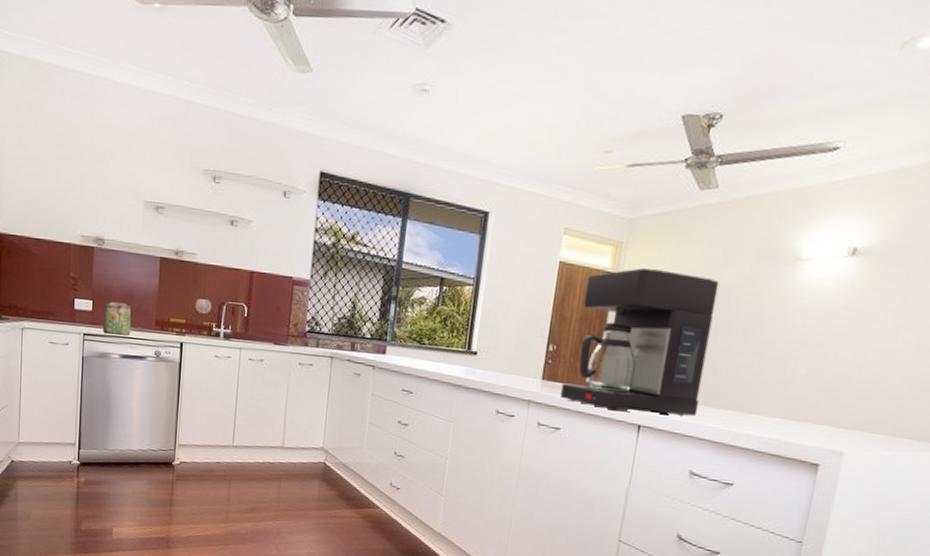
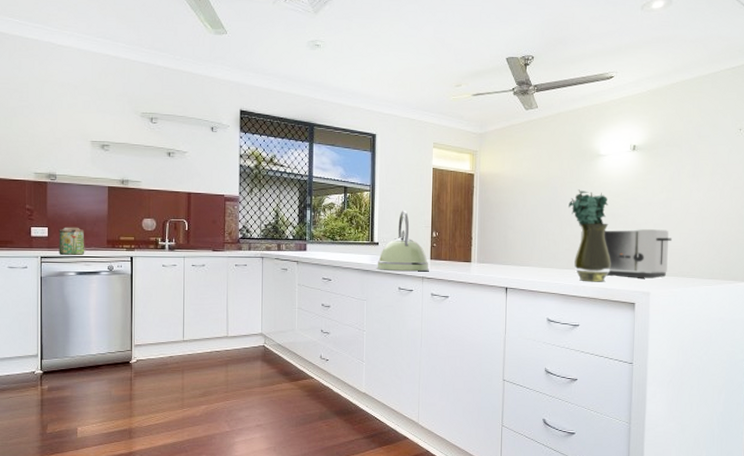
kettle: none [470,313,540,395] -> present [376,210,429,272]
coffee maker: present [561,268,720,416] -> none [446,169,548,278]
vase: none [738,304,802,432] -> present [568,189,612,282]
toaster: none [753,360,891,435] -> present [581,229,673,279]

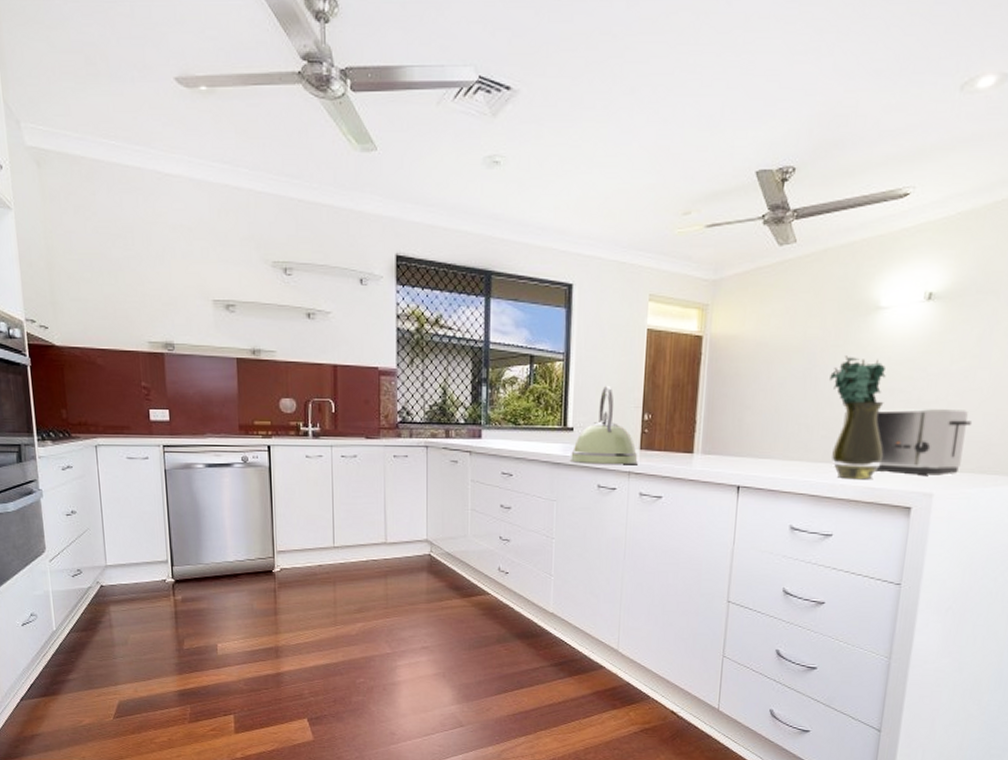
canister: present [59,227,85,256] -> none [182,409,214,445]

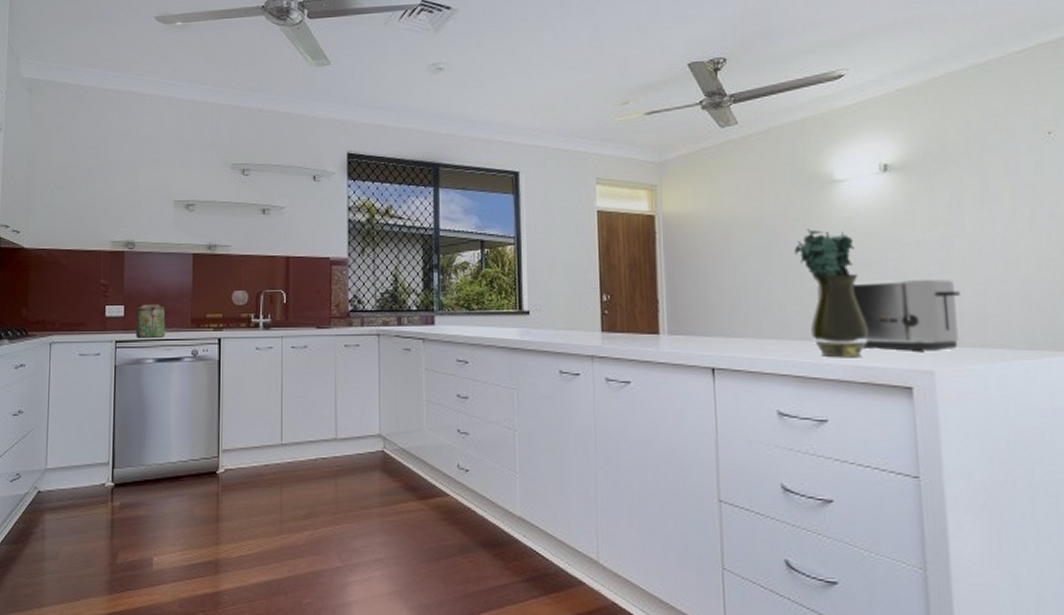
canister: none [182,409,214,445] -> present [136,303,166,339]
kettle: present [569,385,638,465] -> none [527,267,601,349]

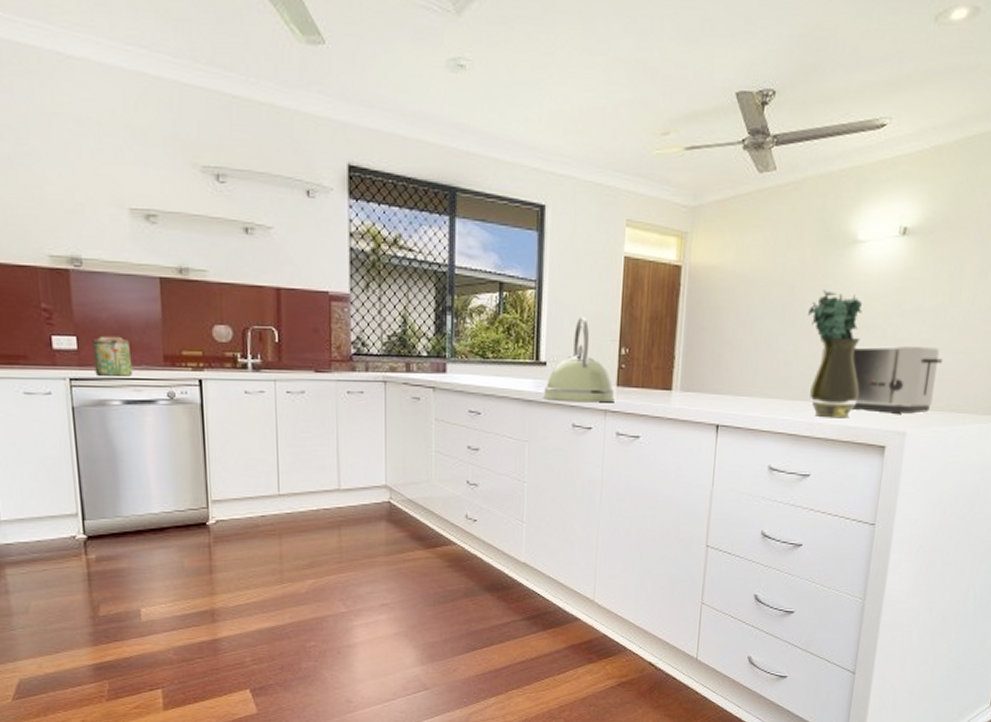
kettle: none [527,267,601,349] -> present [542,316,615,403]

